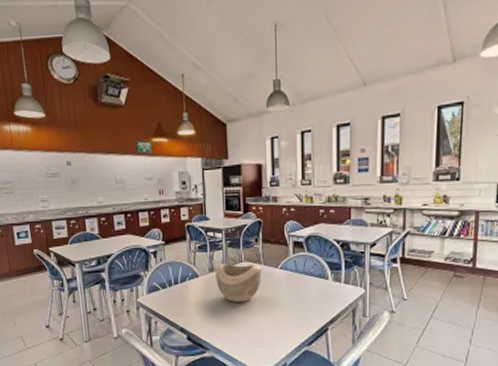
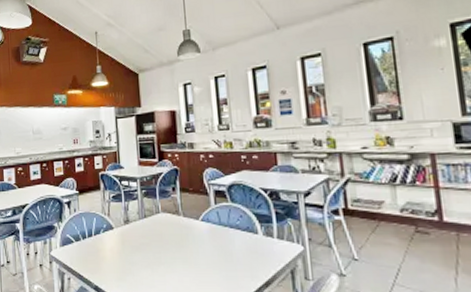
decorative bowl: present [215,263,262,302] -> none [131,214,181,258]

